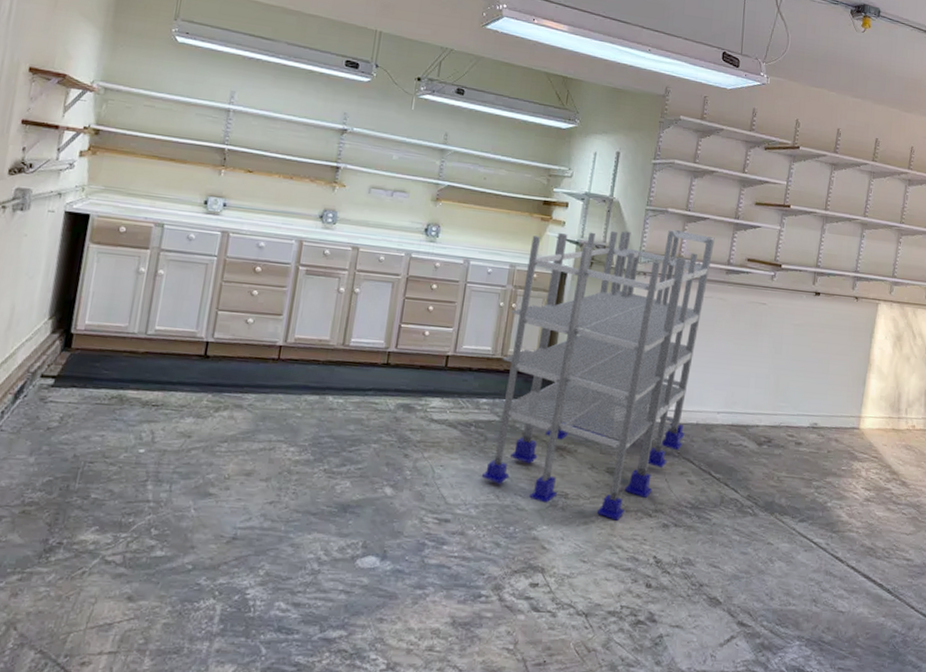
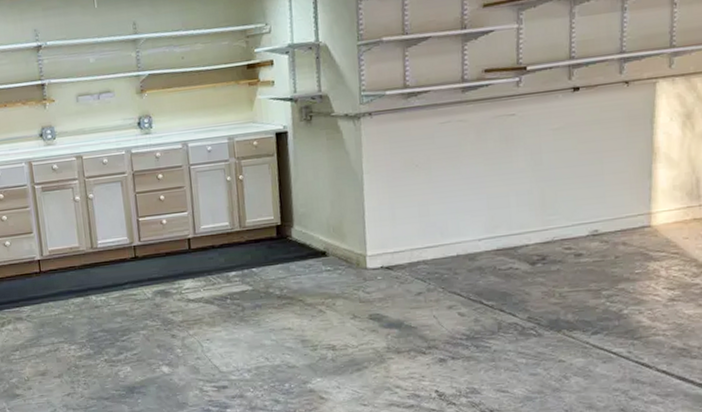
shelving unit: present [481,230,715,521] -> none [239,56,446,363]

